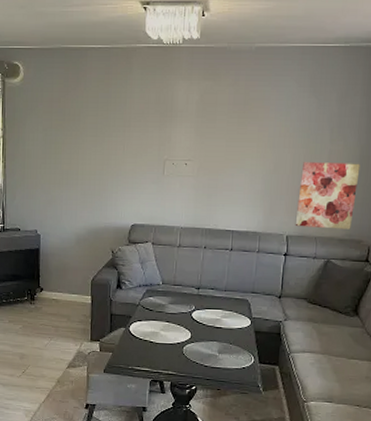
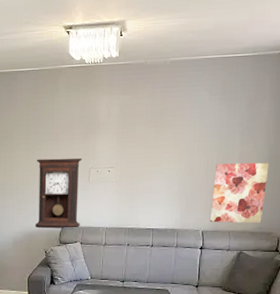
pendulum clock: none [101,146,157,228] -> present [34,157,82,229]

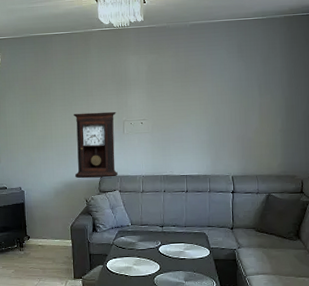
wall art: present [209,162,269,223] -> none [237,112,287,168]

